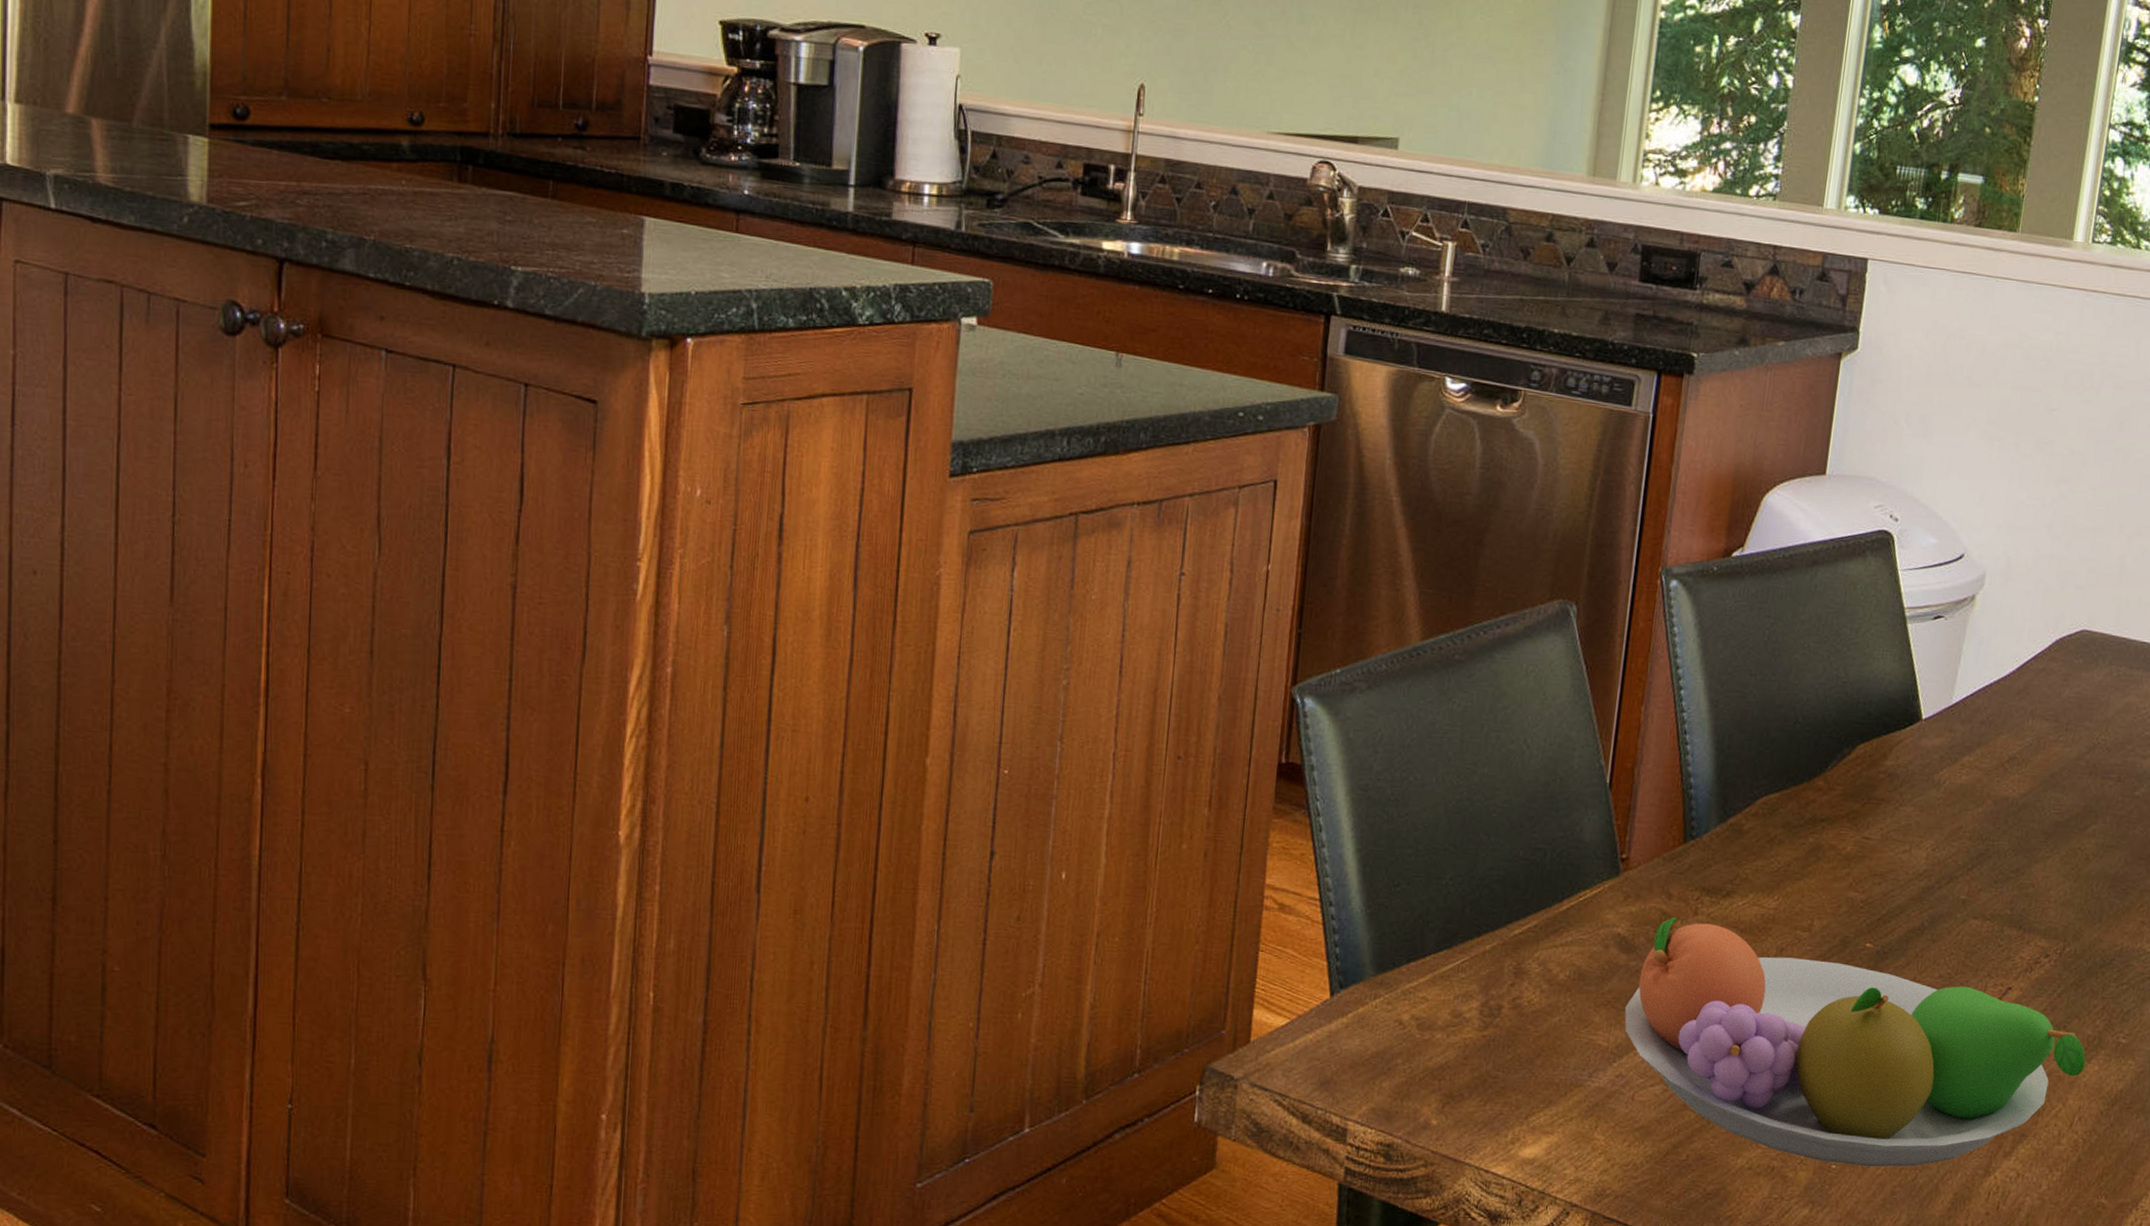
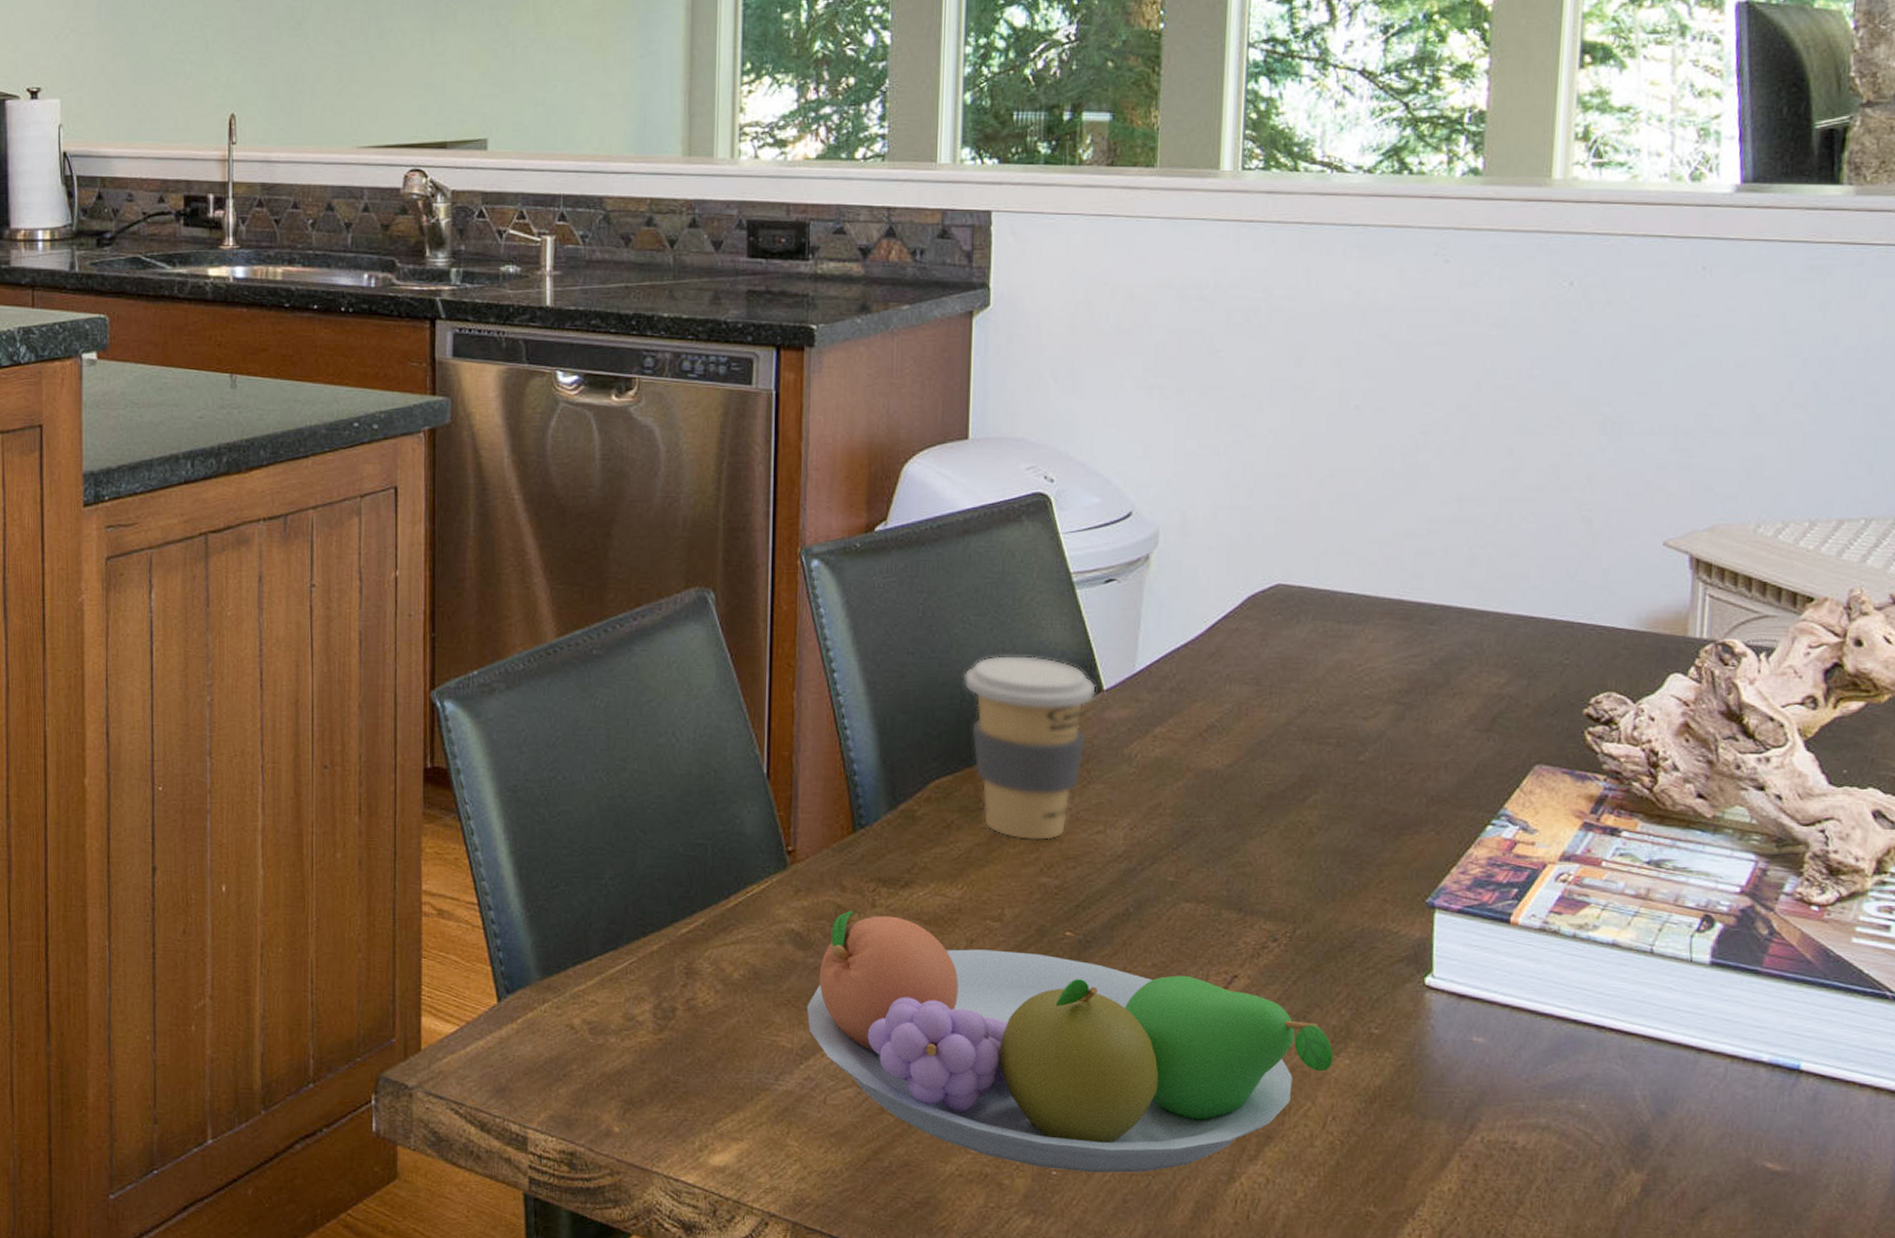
coffee cup: none [1798,681,1916,858] -> present [963,655,1096,841]

